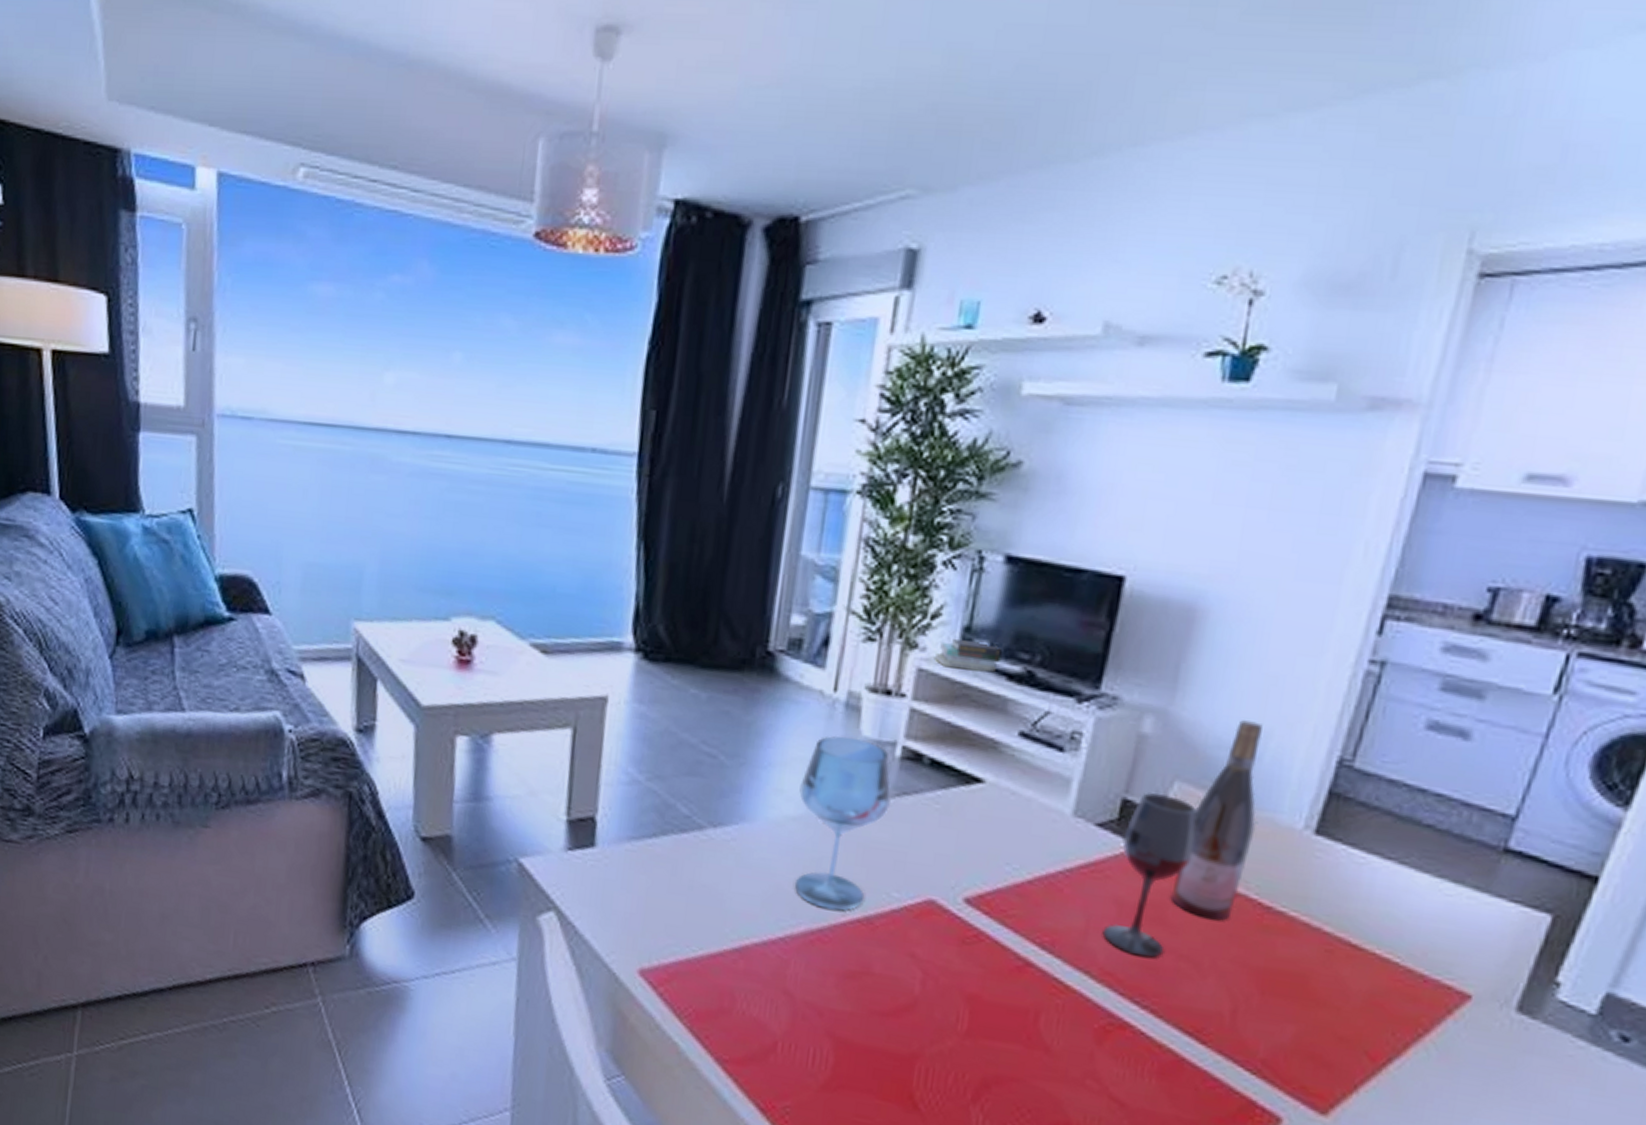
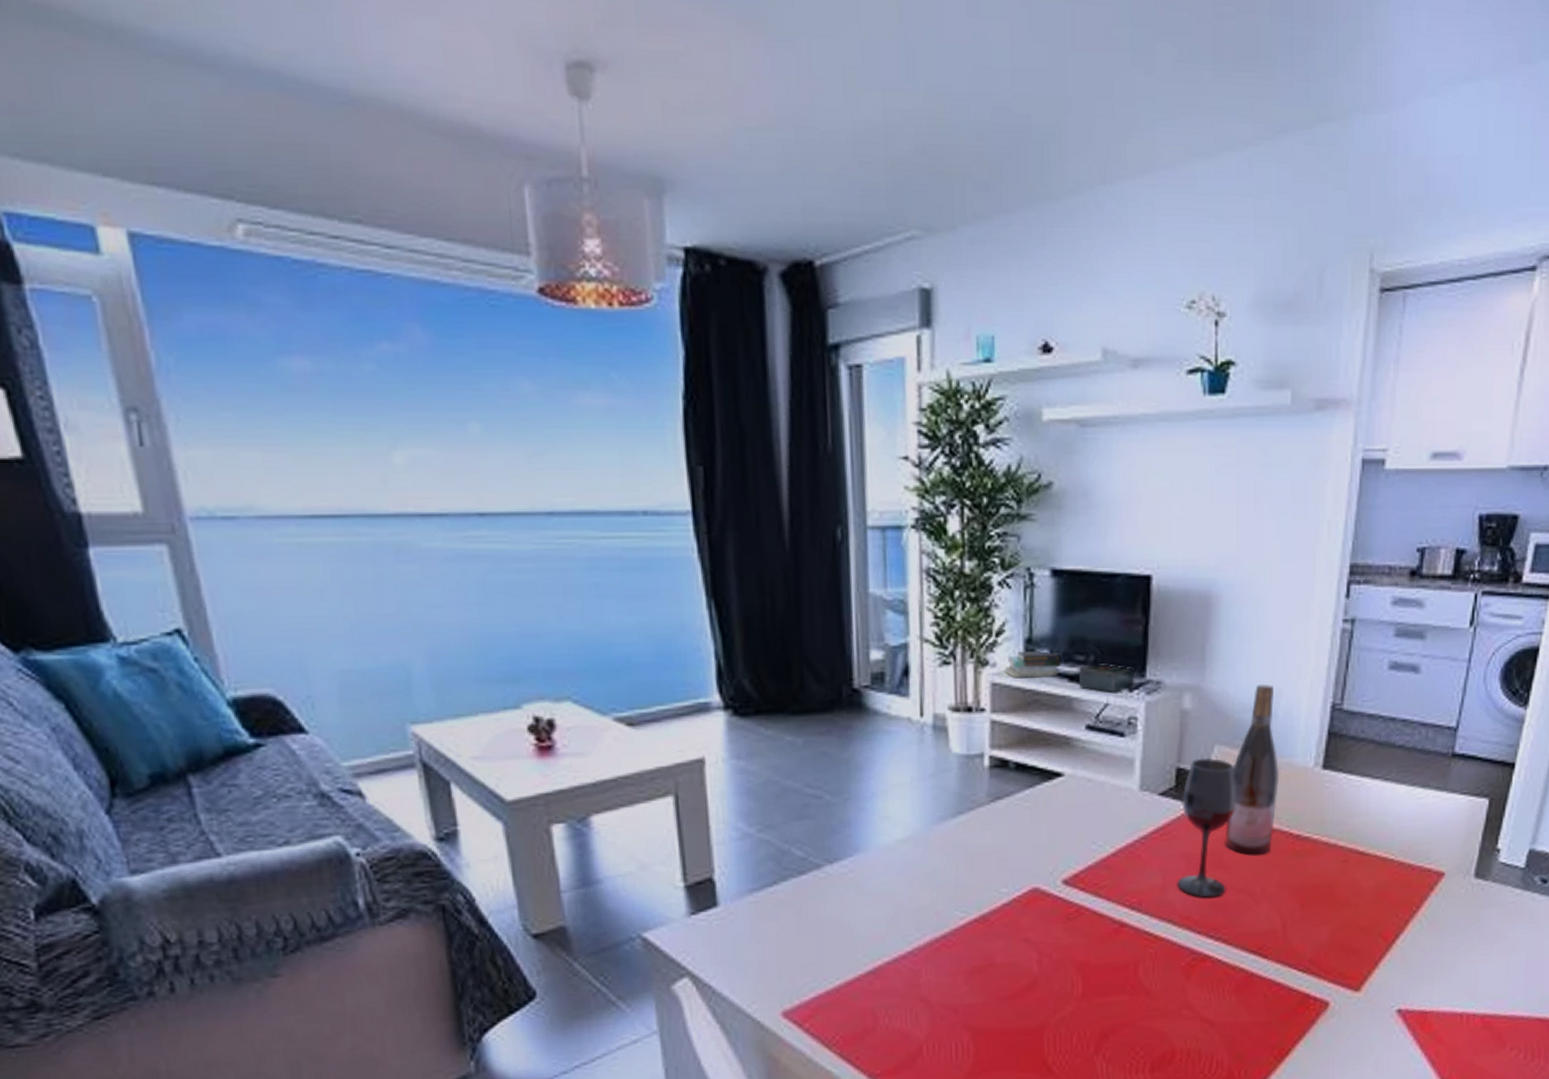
wine glass: present [794,736,892,911] -> none [904,756,988,916]
decorative box: none [1019,666,1087,701] -> present [1079,663,1134,692]

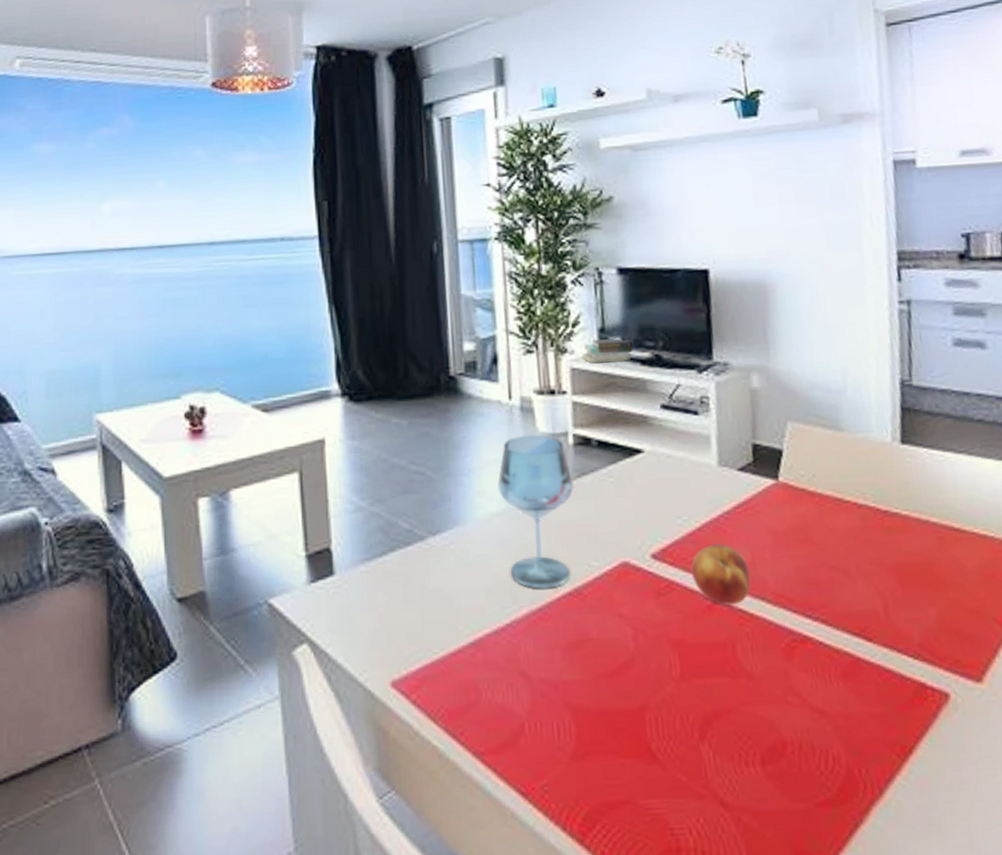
wine glass: none [904,756,988,916] -> present [498,434,575,589]
decorative box: present [1079,663,1134,692] -> none [650,348,702,374]
fruit: none [1101,868,1160,928] -> present [691,543,751,605]
wine glass: present [1177,757,1236,898] -> none [761,433,818,575]
wine bottle: present [1225,684,1280,856] -> none [808,363,860,531]

